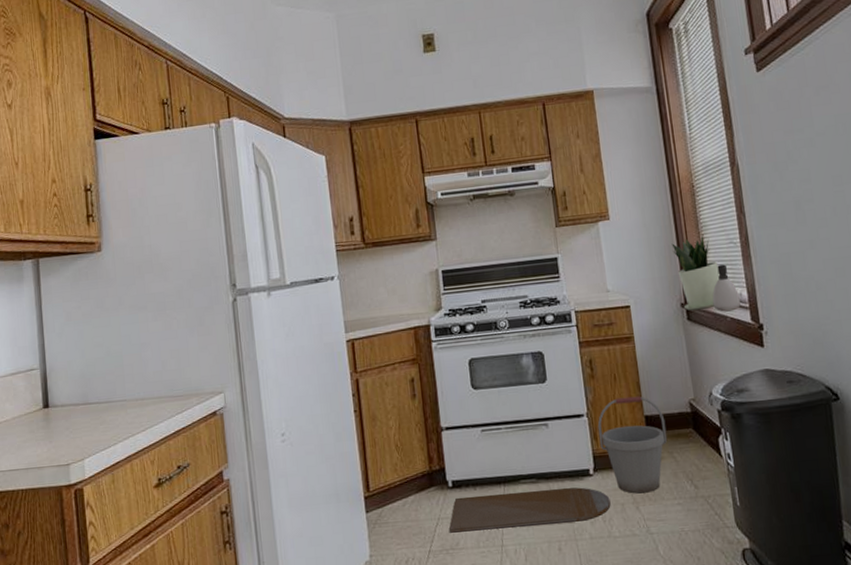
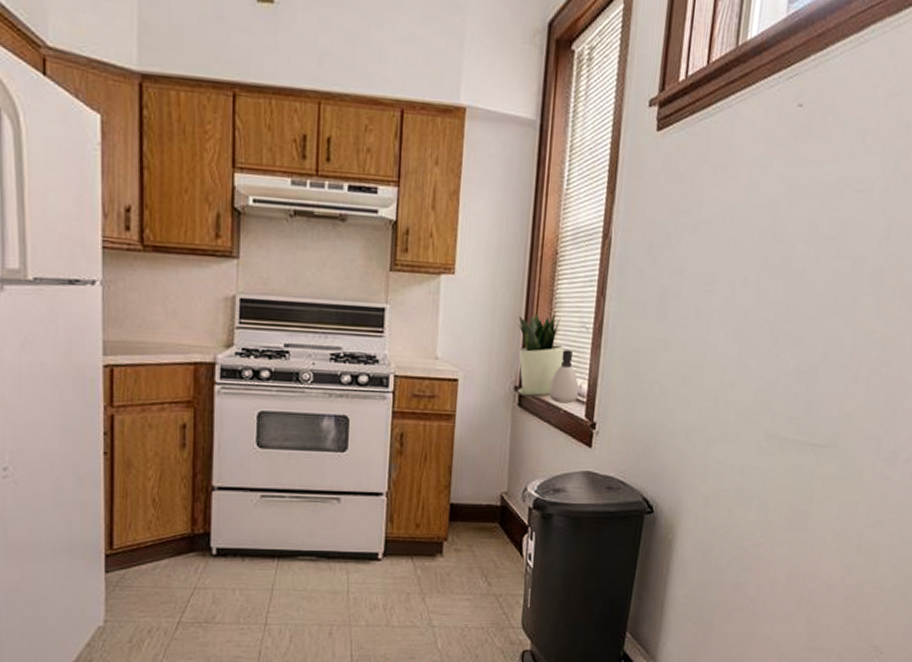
door mat: present [449,487,611,533] -> none [205,567,395,607]
bucket: present [597,396,668,494] -> none [395,480,472,585]

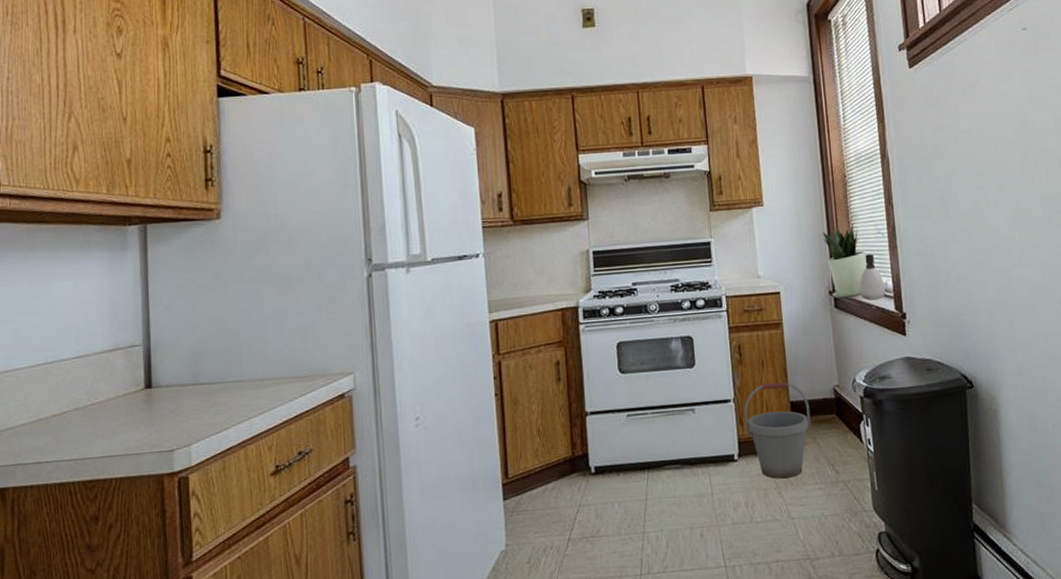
bucket: none [395,480,472,585] -> present [744,381,812,479]

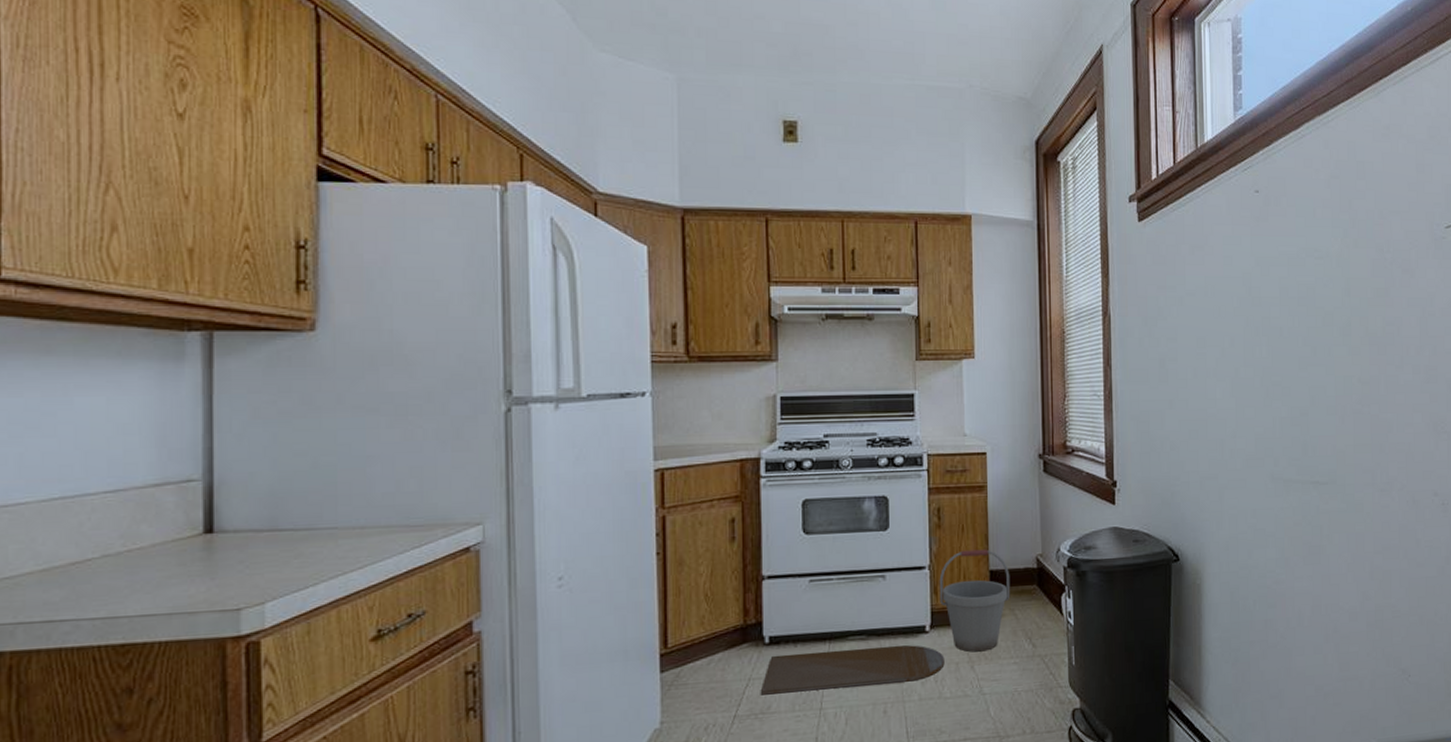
door mat: none [589,473,754,520] -> present [760,645,945,695]
planter: present [822,224,868,299] -> none [1036,384,1081,463]
soap dispenser: present [859,254,886,301] -> none [1070,417,1097,466]

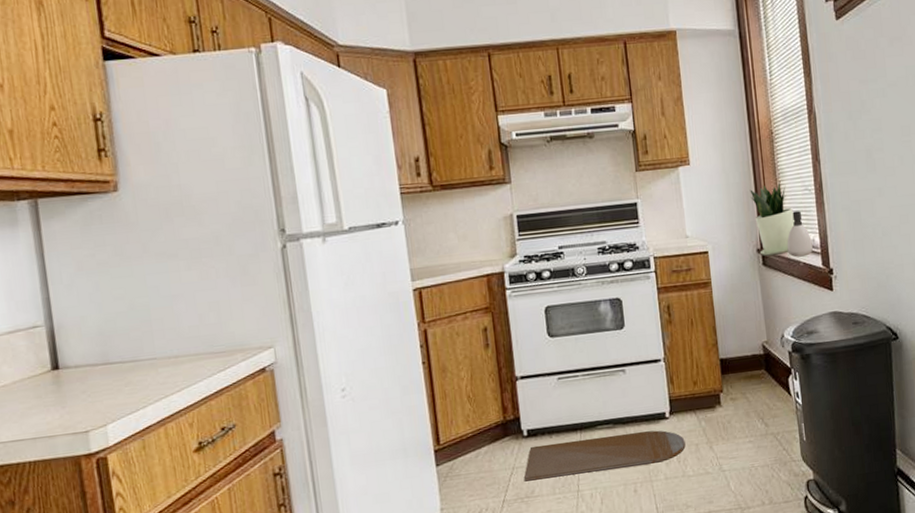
bucket: present [939,549,1011,653] -> none [674,340,741,434]
planter: none [1036,384,1081,463] -> present [750,181,796,257]
soap dispenser: none [1070,417,1097,466] -> present [787,211,813,257]

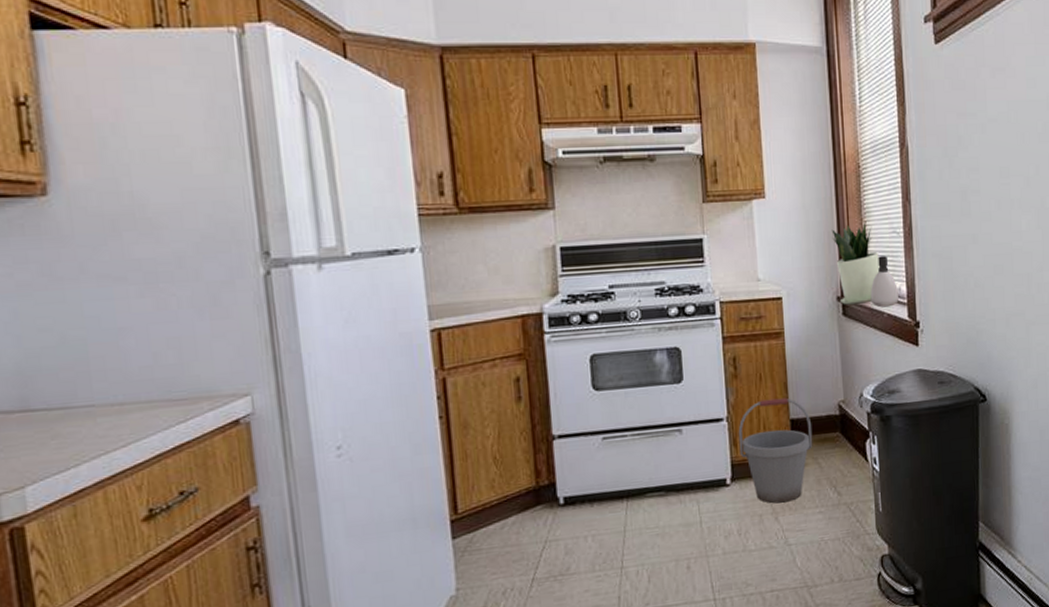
door mat: present [524,430,686,482] -> none [558,499,748,557]
bucket: none [674,340,741,434] -> present [738,397,813,504]

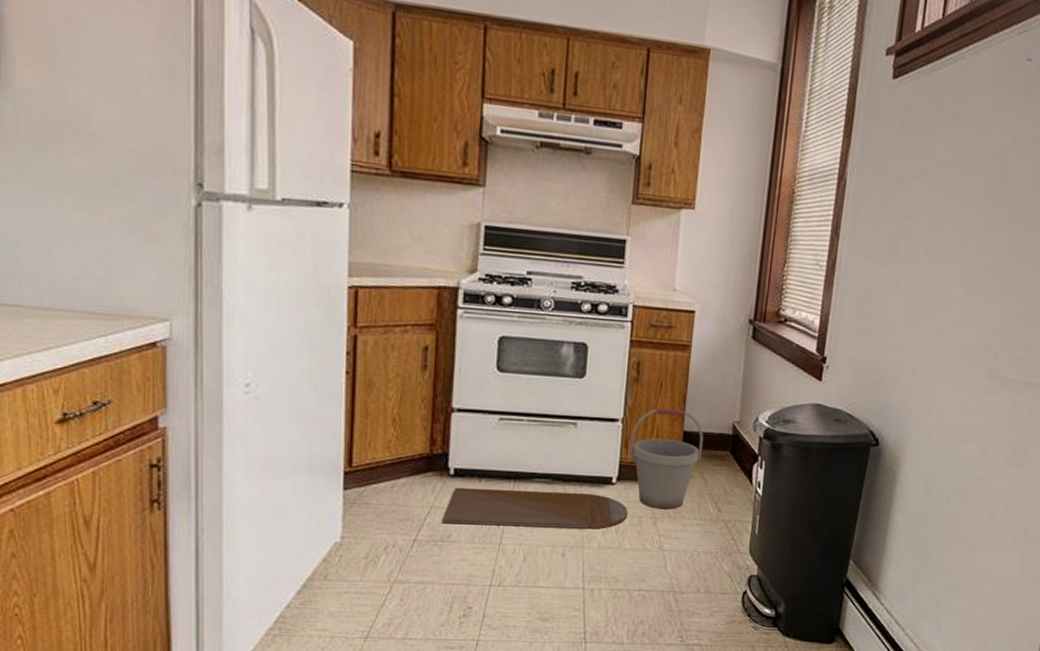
door mat: none [558,499,748,557] -> present [441,487,628,529]
planter: present [831,222,881,306] -> none [751,249,798,331]
soap dispenser: present [870,256,899,308] -> none [782,286,811,338]

